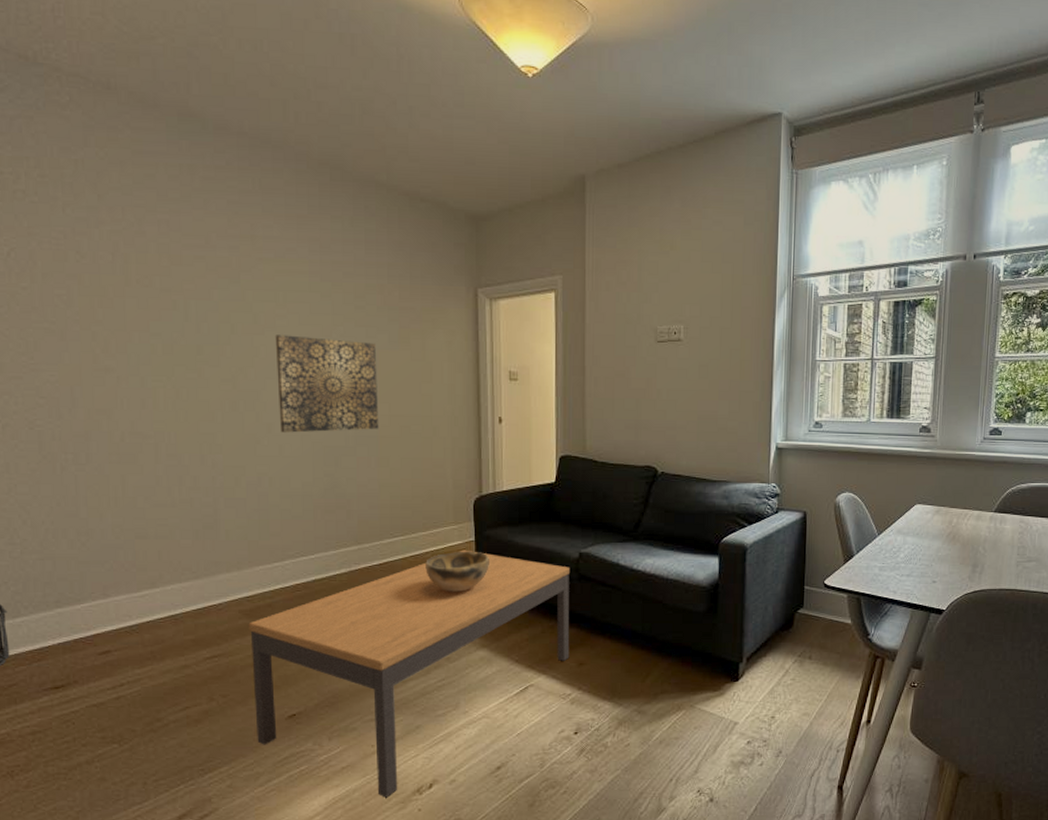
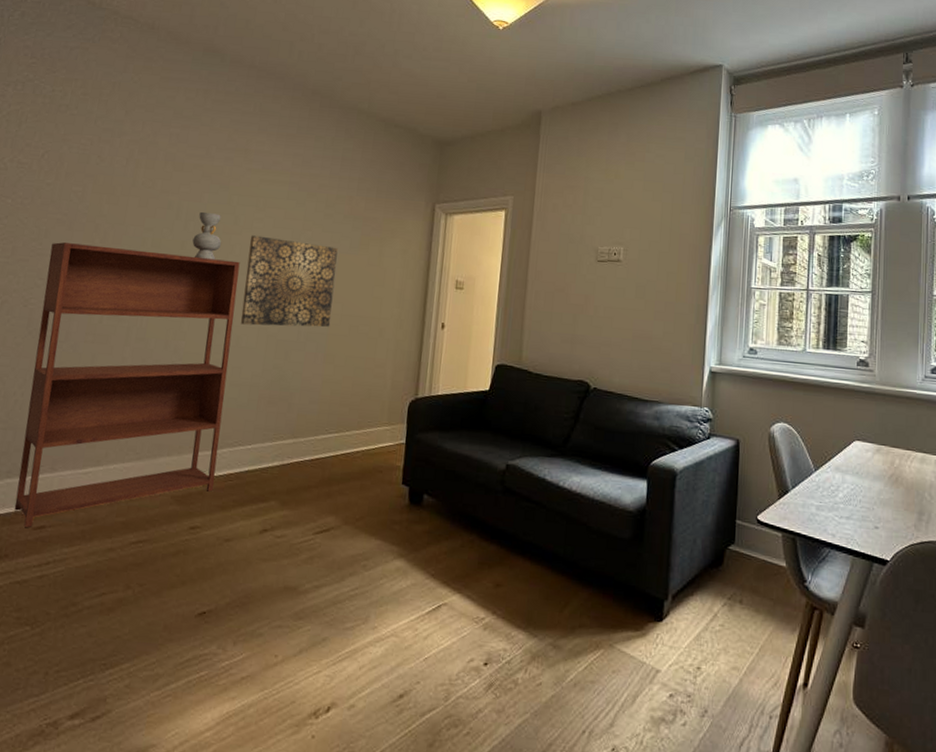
bookshelf: none [45,355,282,654] -> present [14,242,240,528]
decorative vase: none [209,311,244,365] -> present [192,211,222,260]
coffee table: present [248,549,571,798] -> none [163,451,496,718]
decorative bowl: present [425,551,489,592] -> none [354,453,417,495]

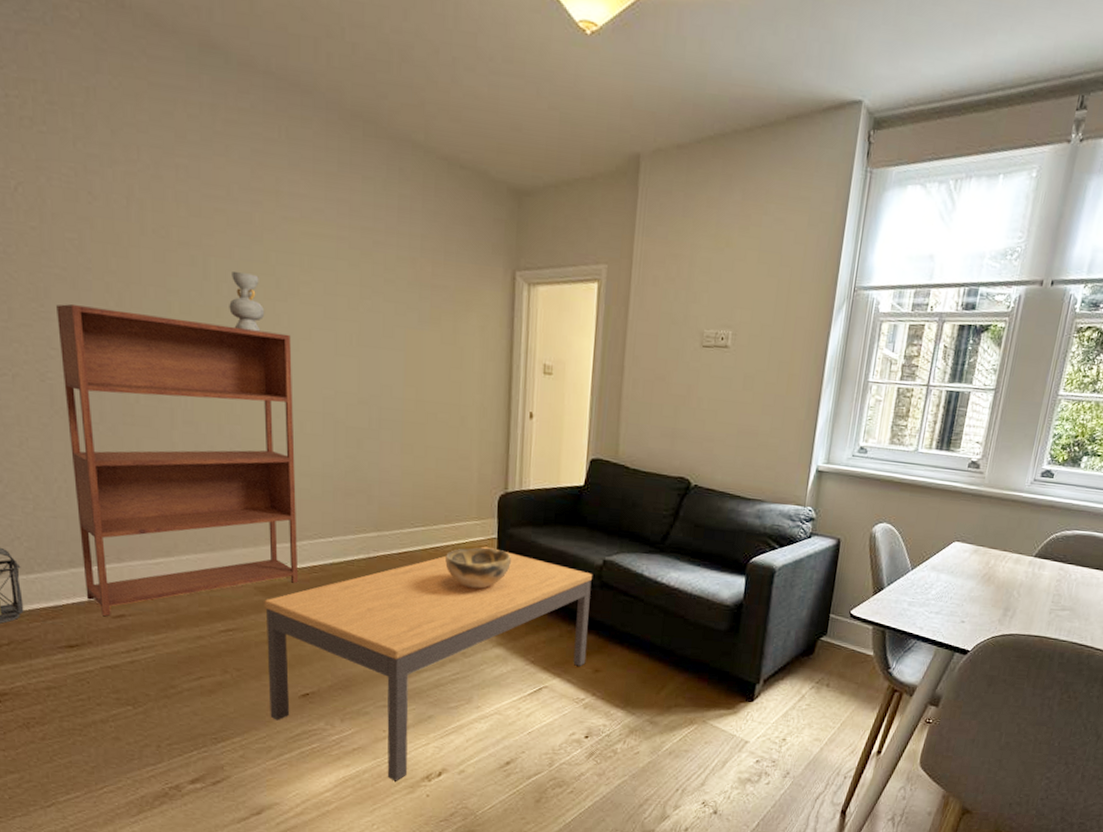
coffee table: none [163,451,496,718] -> present [264,546,593,781]
wall art: present [240,235,338,327] -> none [298,303,405,414]
decorative bowl: none [354,453,417,495] -> present [445,547,511,588]

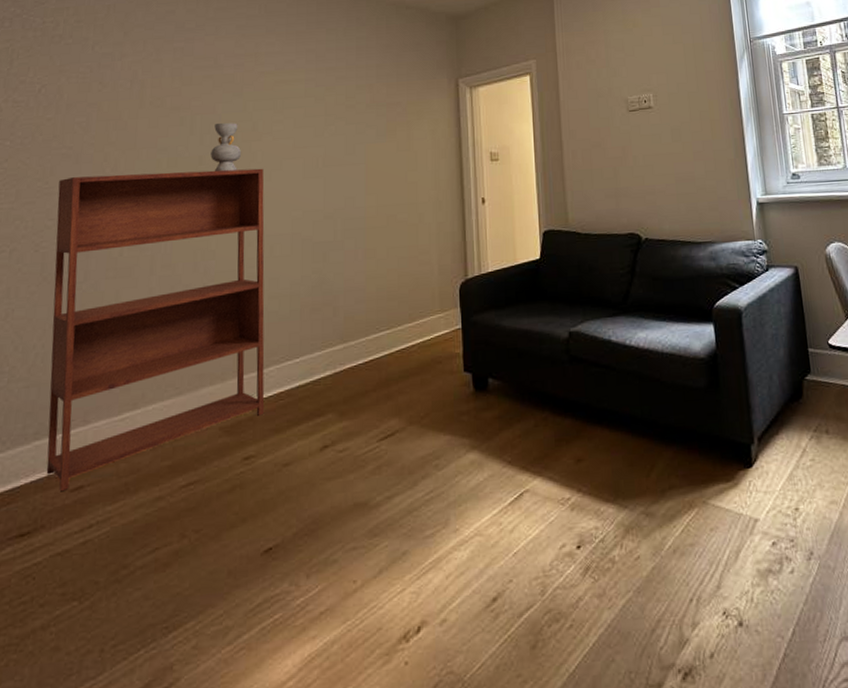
coffee table: present [264,546,593,781] -> none [228,339,566,650]
decorative bowl: present [445,547,511,588] -> none [412,340,477,387]

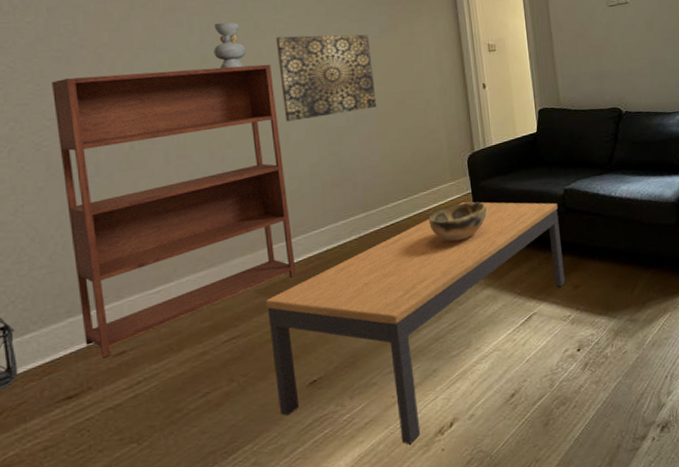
coffee table: none [228,339,566,650] -> present [265,201,566,445]
wall art: none [271,138,367,233] -> present [275,34,377,122]
decorative bowl: none [412,340,477,387] -> present [429,202,487,242]

